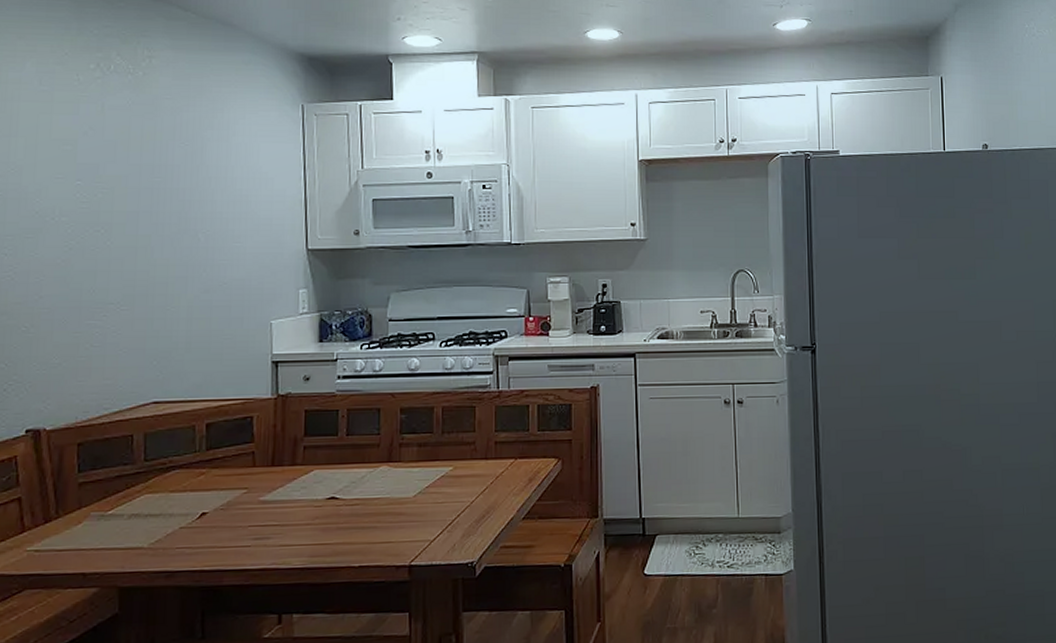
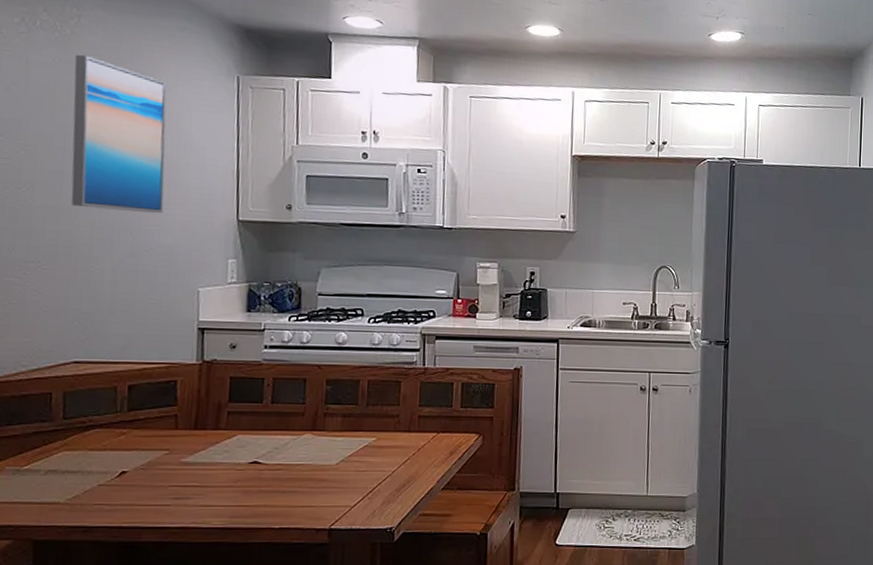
wall art: none [146,94,235,248] -> present [71,54,167,214]

